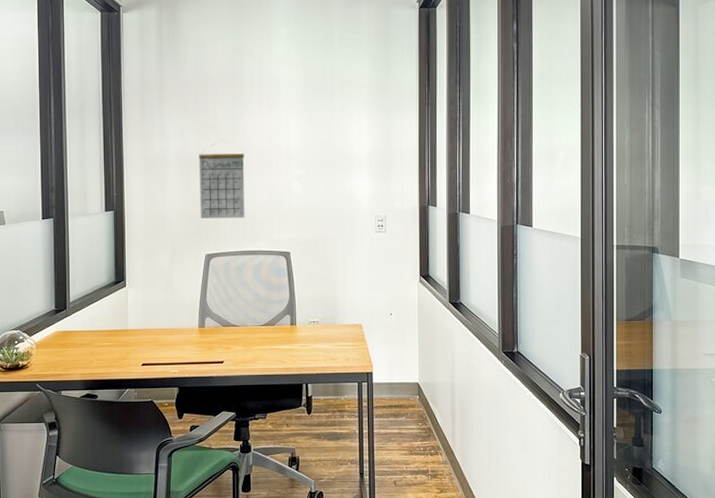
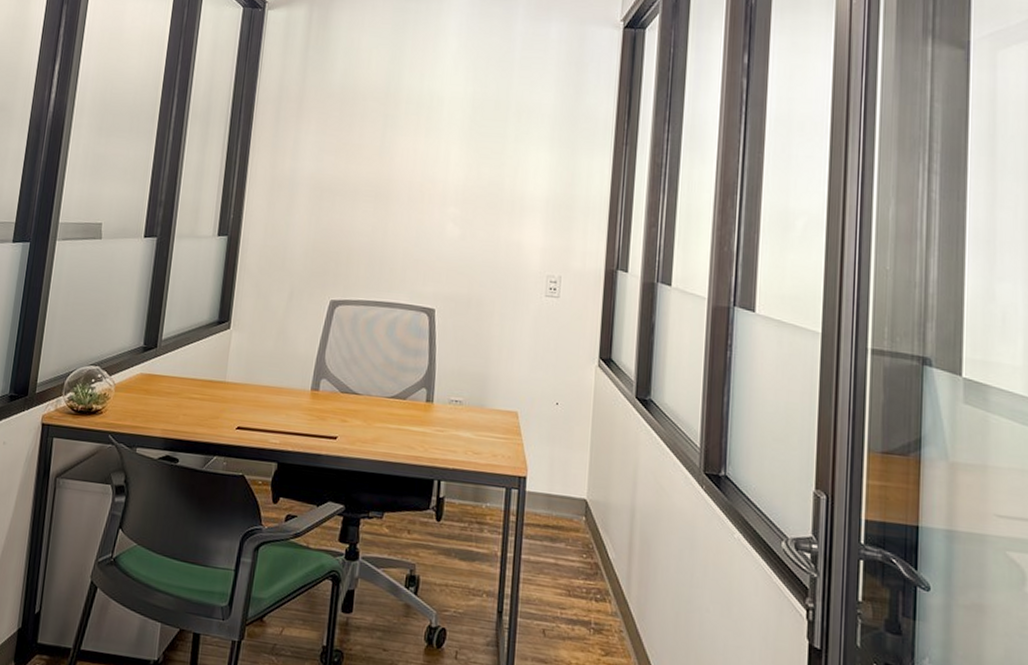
calendar: present [199,144,245,219] -> none [329,168,391,261]

